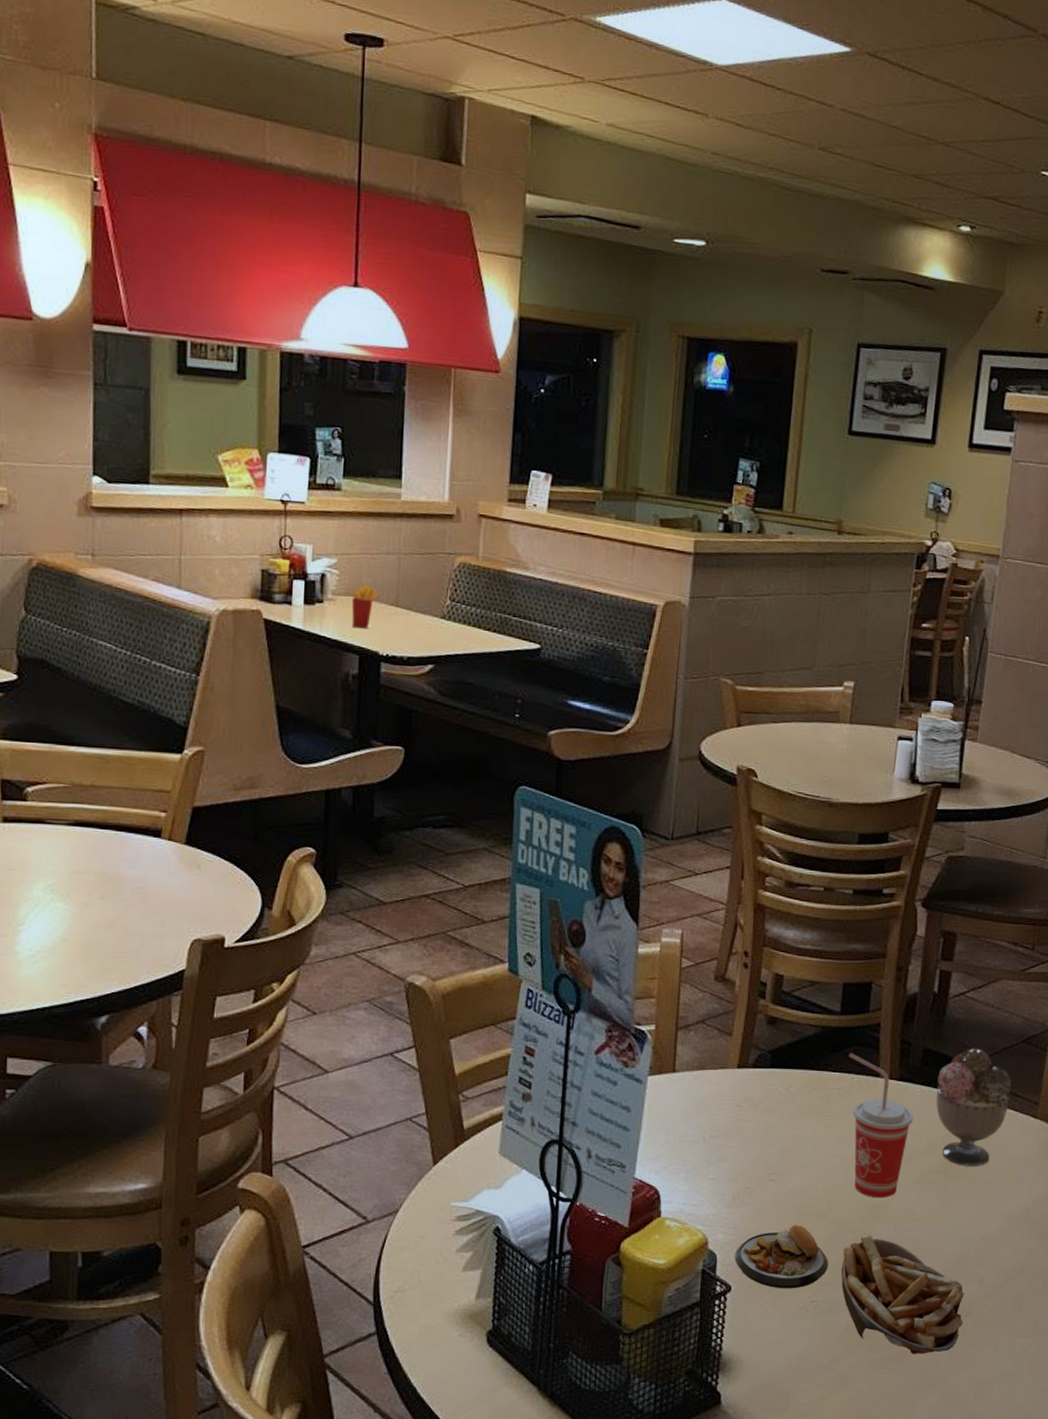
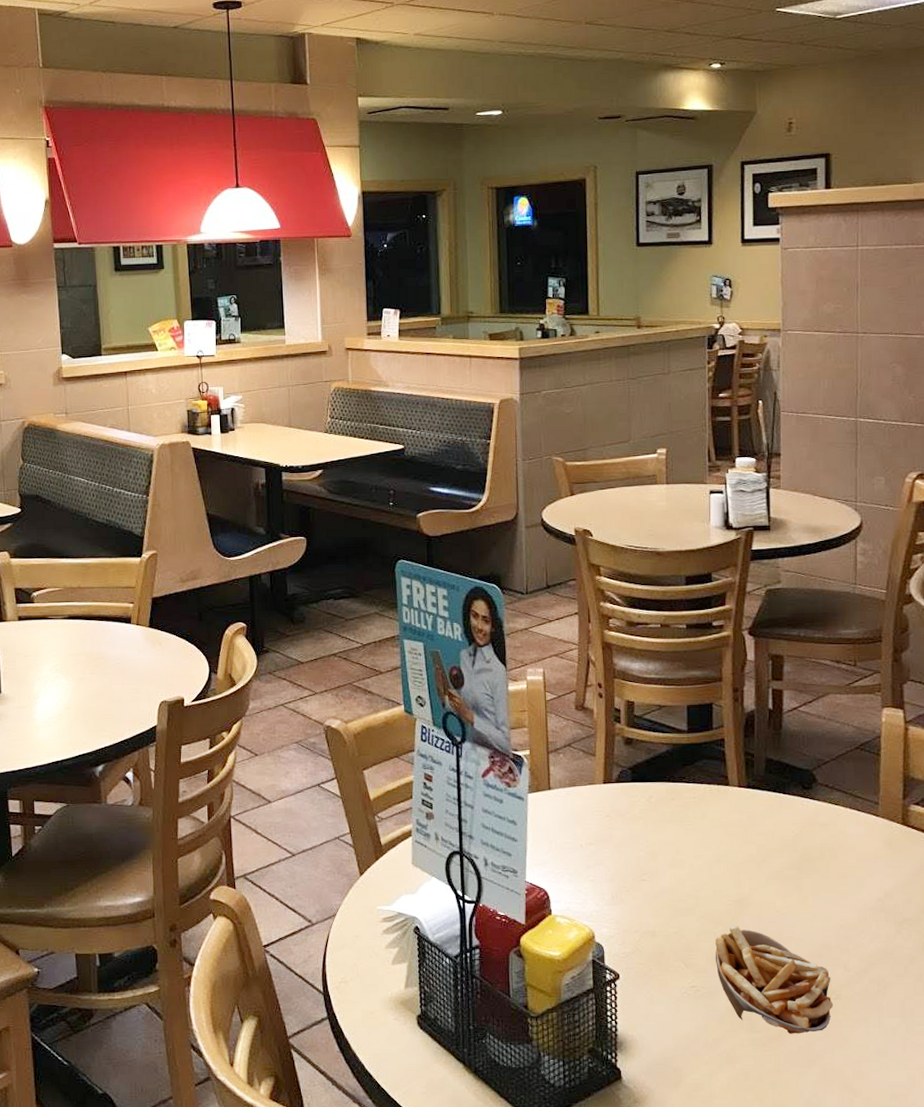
french fries: present [351,585,380,629] -> none [255,413,276,447]
burger: present [734,1224,829,1289] -> none [619,918,703,976]
beverage cup: present [848,1053,913,1197] -> none [699,765,764,893]
ice cream: present [936,1048,1013,1166] -> none [782,756,852,862]

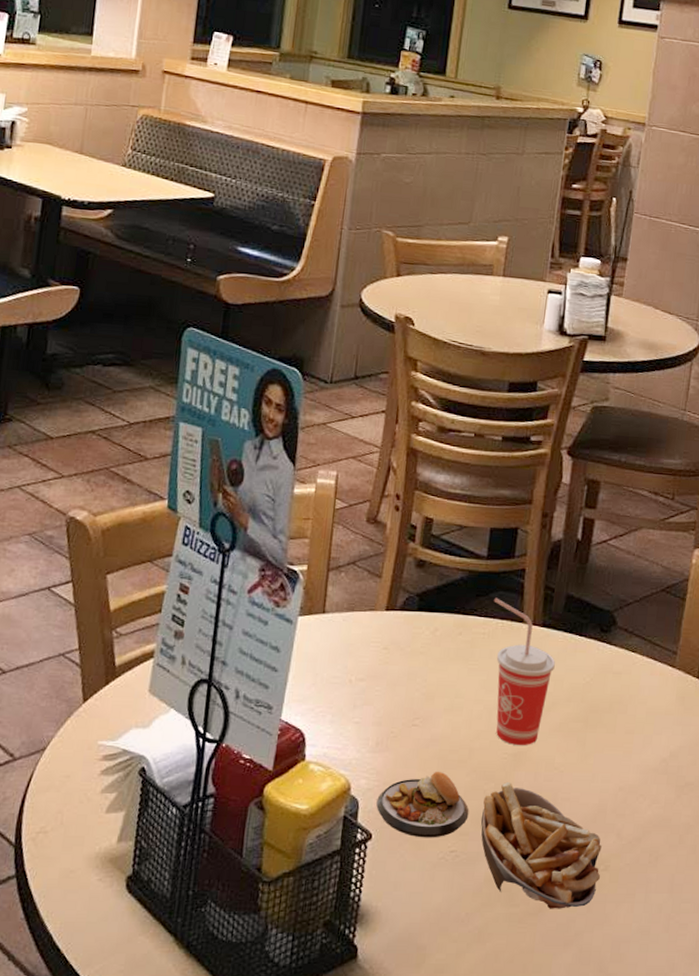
burger: none [619,918,703,976] -> present [376,771,469,838]
beverage cup: none [699,765,764,893] -> present [494,597,555,745]

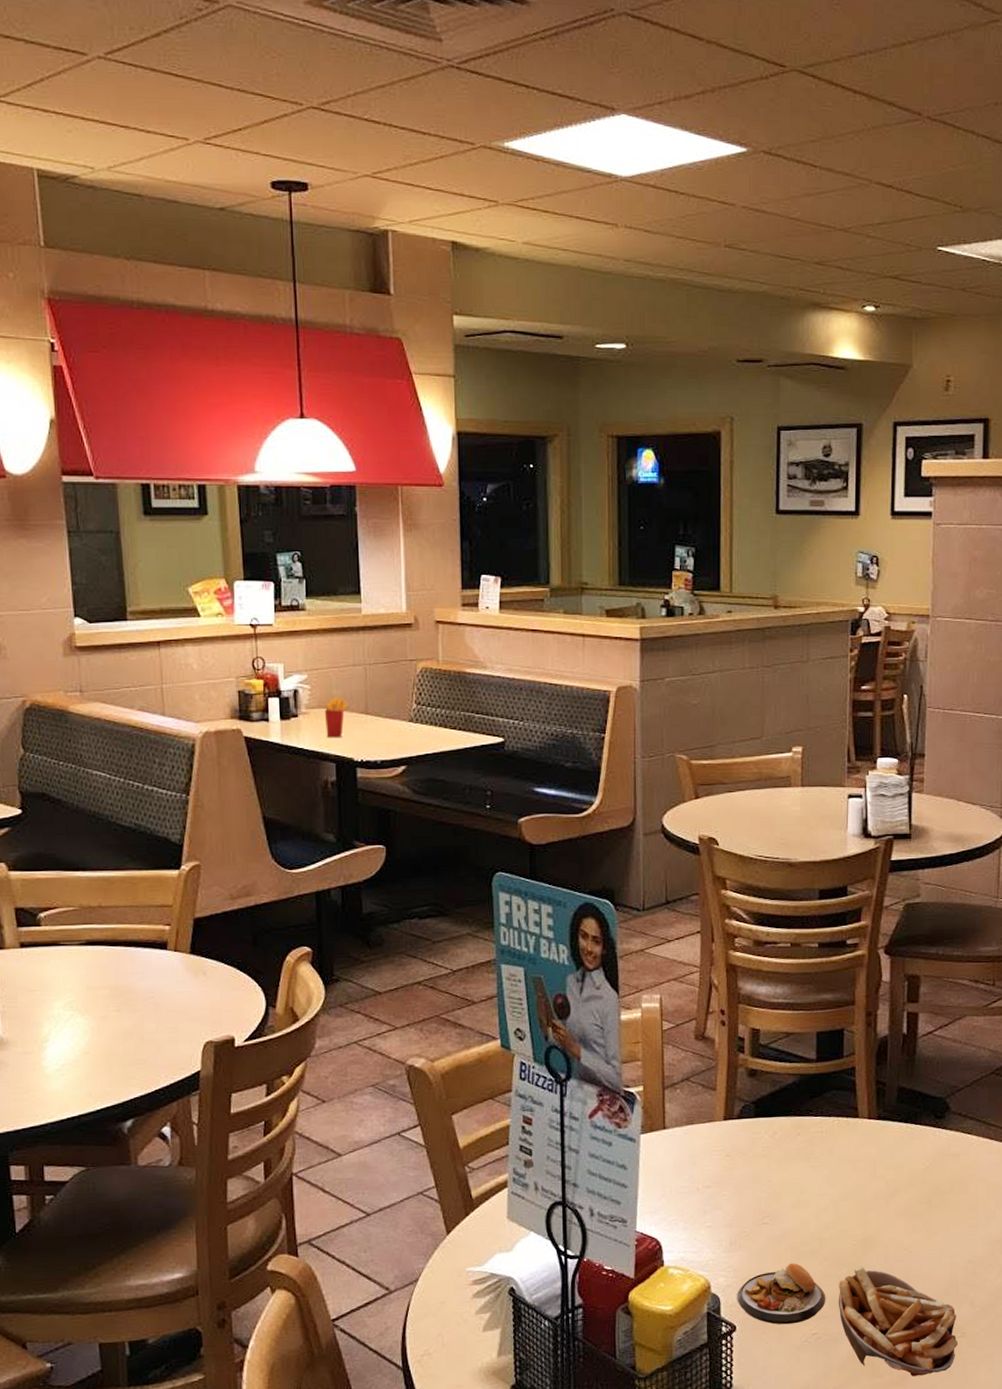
french fries: none [37,133,66,174] -> present [324,696,350,738]
beverage cup: present [494,597,555,745] -> none [828,1097,894,1232]

